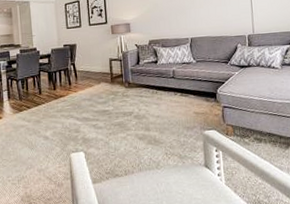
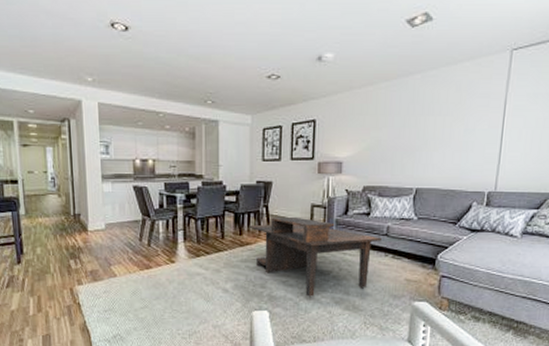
coffee table: none [61,70,170,136] -> present [249,216,381,297]

